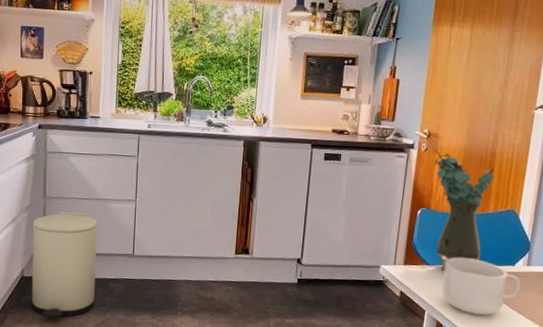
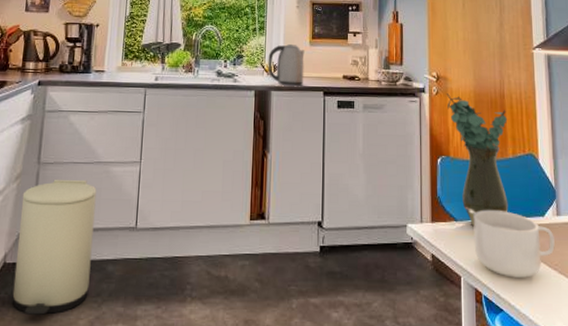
kettle: none [257,96,295,138] -> present [268,43,305,87]

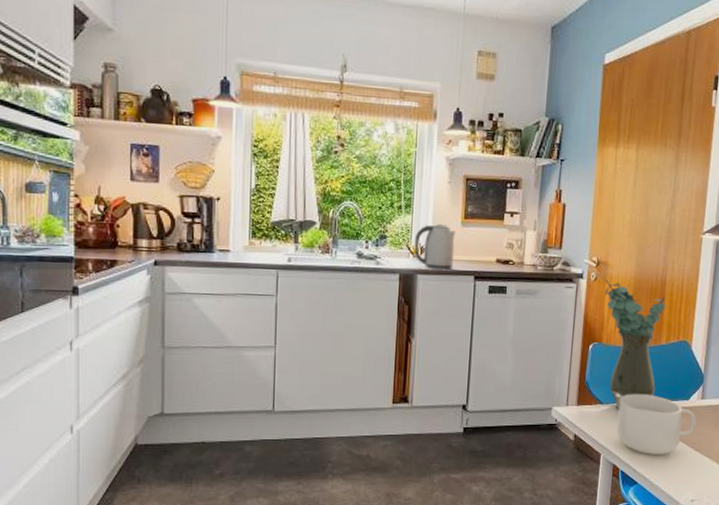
pedal bin: present [12,179,97,315] -> none [147,363,229,491]

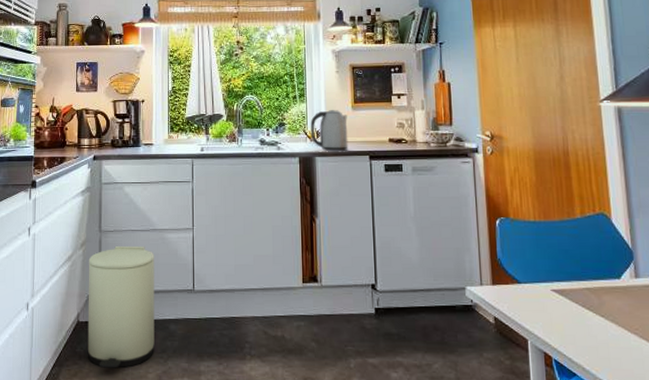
pedal bin: none [147,363,229,491] -> present [87,245,154,368]
vase: present [605,279,666,408] -> none [502,153,579,288]
cup: present [616,394,696,455] -> none [538,272,634,342]

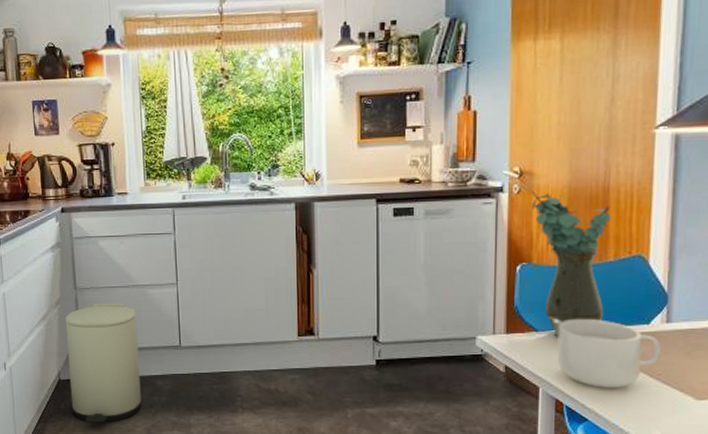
kettle: present [310,109,348,152] -> none [308,146,352,196]
vase: none [502,153,579,288] -> present [531,191,610,336]
cup: none [538,272,634,342] -> present [557,319,660,388]

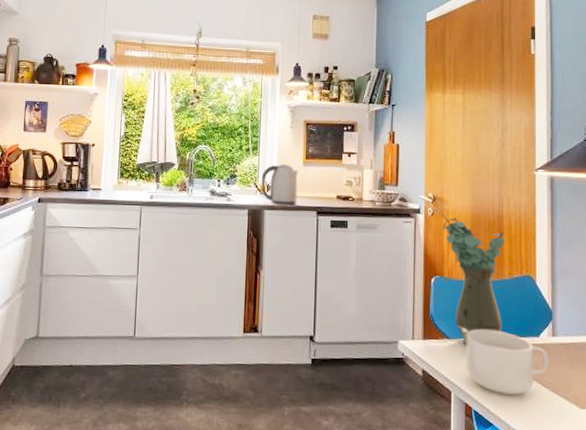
pedal bin: present [65,302,141,423] -> none [21,290,96,413]
kettle: none [308,146,352,196] -> present [261,163,298,206]

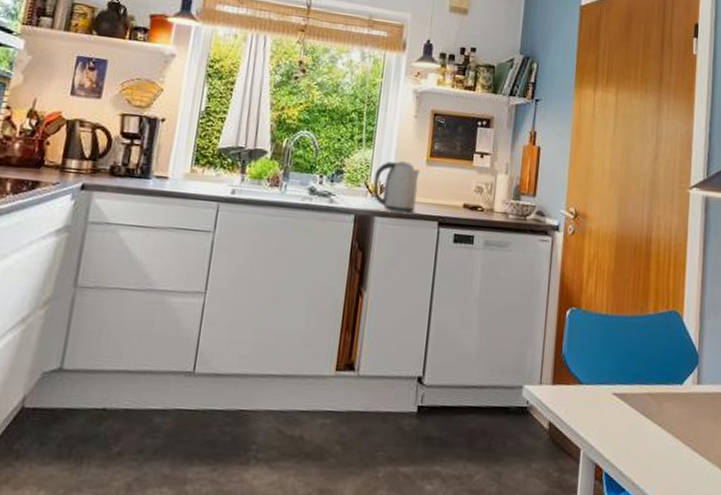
vase: present [442,214,504,344] -> none [584,234,652,391]
cup: present [466,329,549,395] -> none [599,373,692,454]

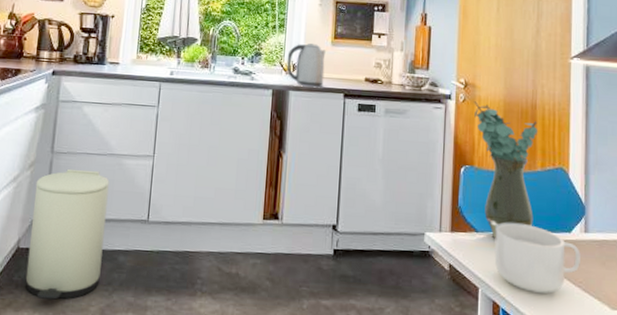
pedal bin: none [29,307,147,473] -> present [25,168,109,300]
vase: none [584,234,652,391] -> present [474,101,537,238]
cup: none [599,373,692,454] -> present [494,222,580,294]

